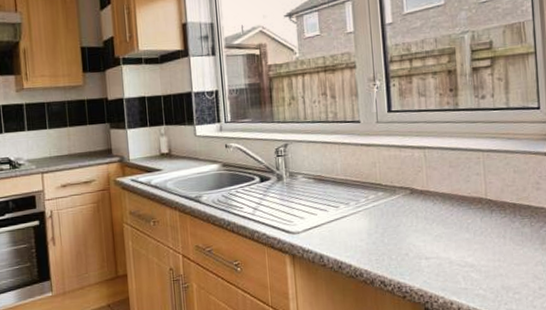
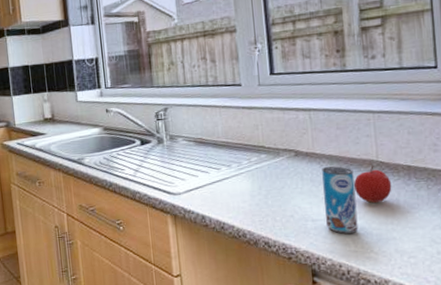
beverage can: none [435,204,468,271] -> present [322,166,358,234]
apple: none [465,204,499,240] -> present [354,166,392,203]

